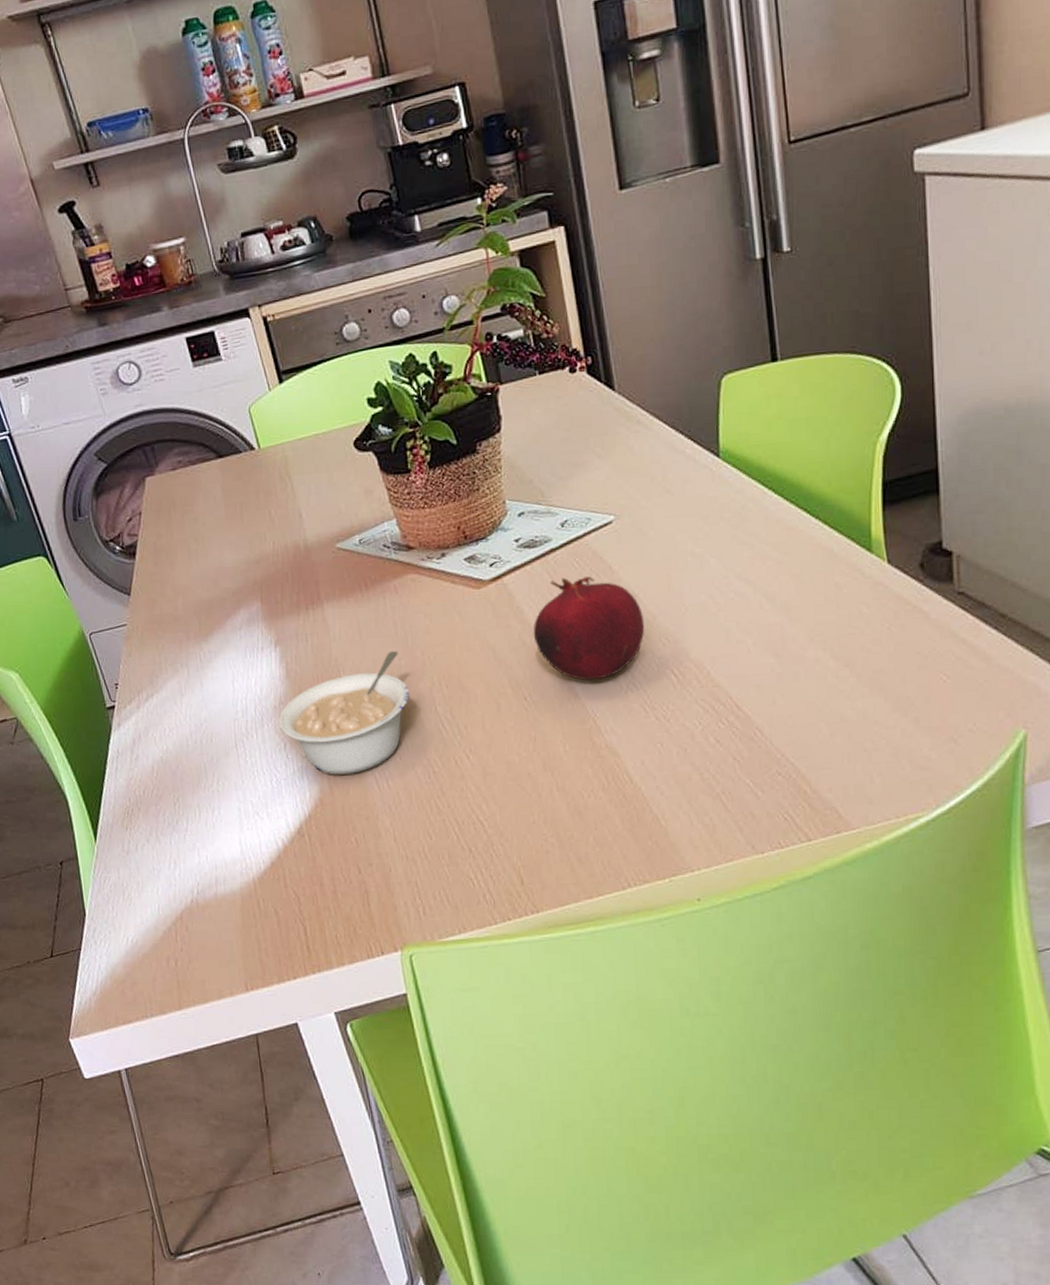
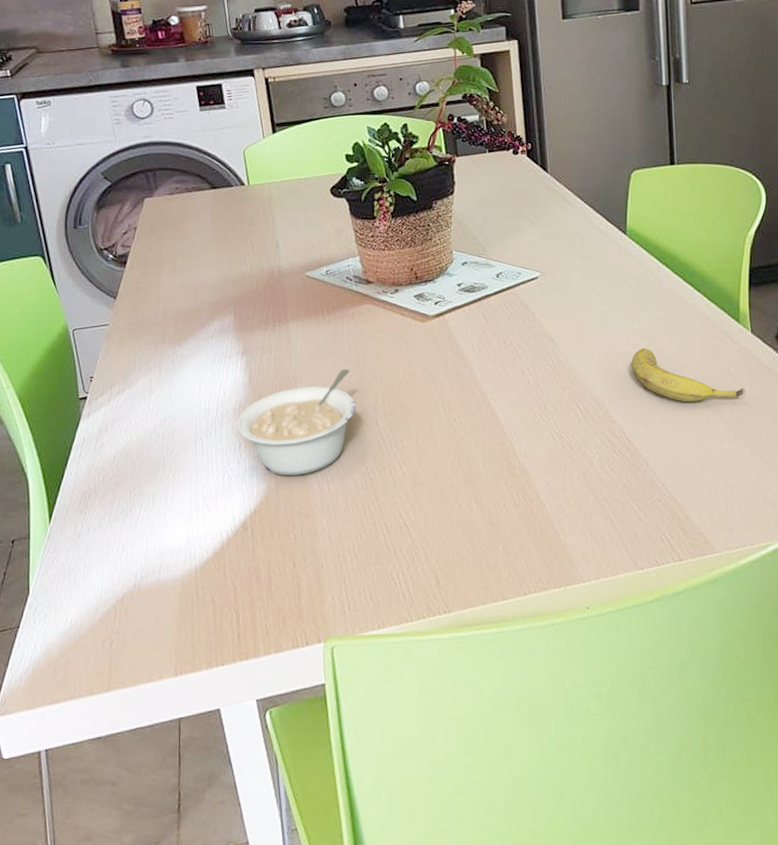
fruit: present [533,576,645,681] -> none [466,319,558,409]
banana: none [735,594,884,656] -> present [631,347,746,402]

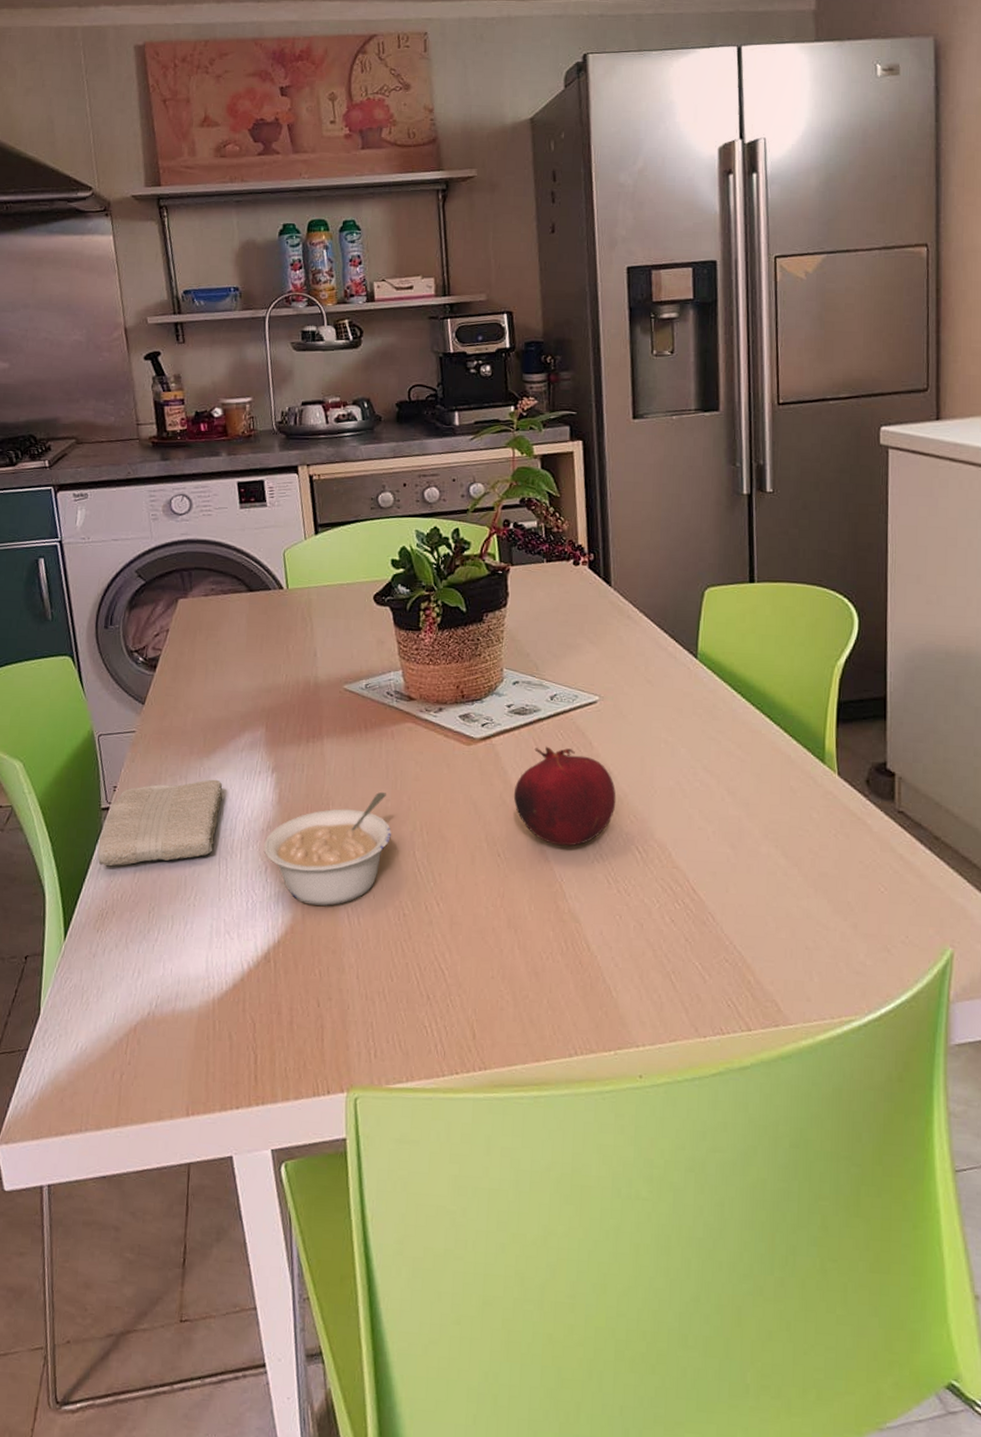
washcloth: none [78,365,195,451] -> present [97,779,223,866]
fruit: none [466,319,558,409] -> present [513,746,616,847]
banana: present [631,347,746,402] -> none [699,785,830,851]

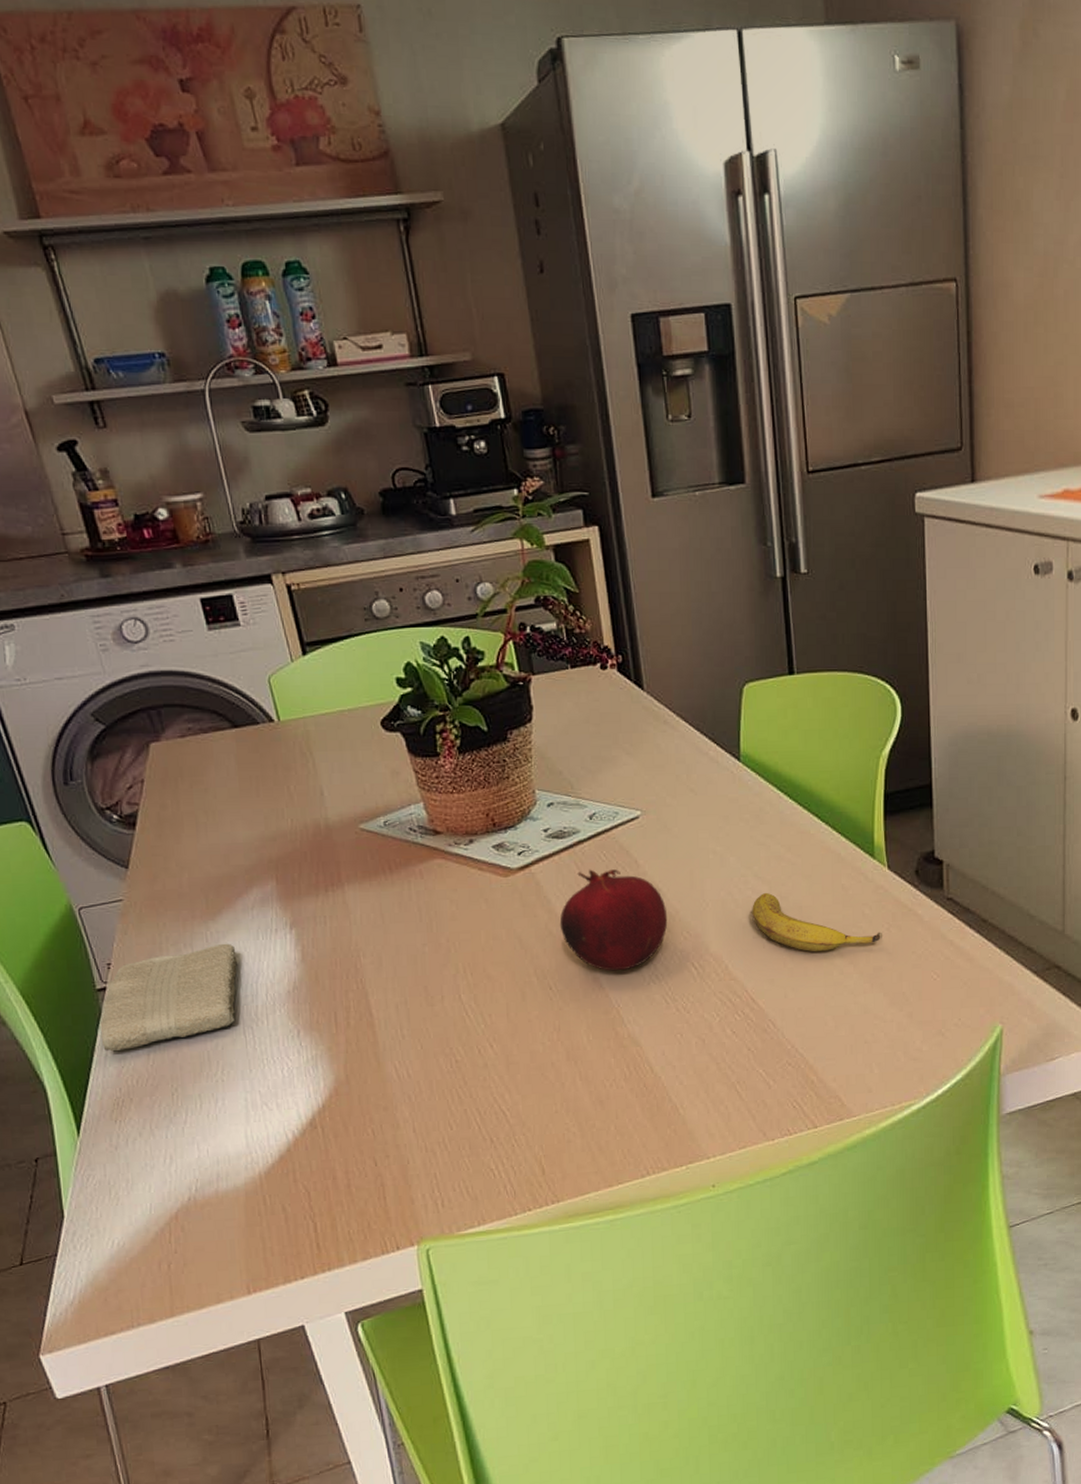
legume: present [263,792,391,906] -> none [292,937,433,1064]
banana: none [699,785,830,851] -> present [752,892,883,952]

